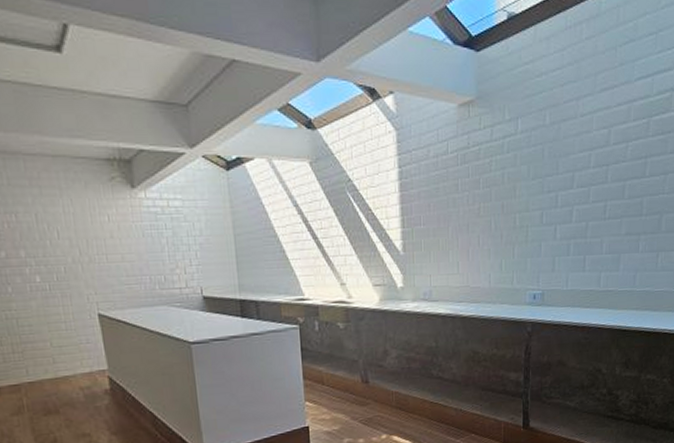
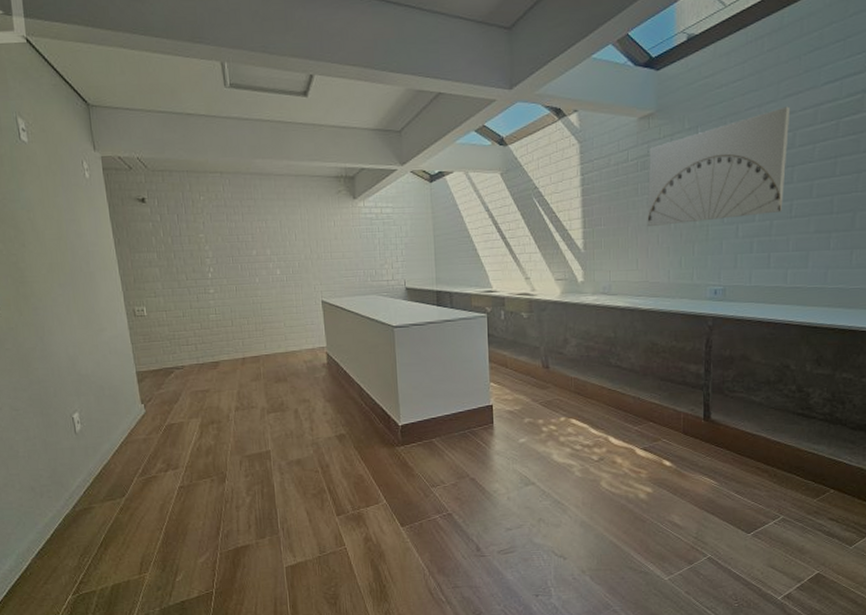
wall art: none [468,101,606,226] -> present [647,106,791,226]

